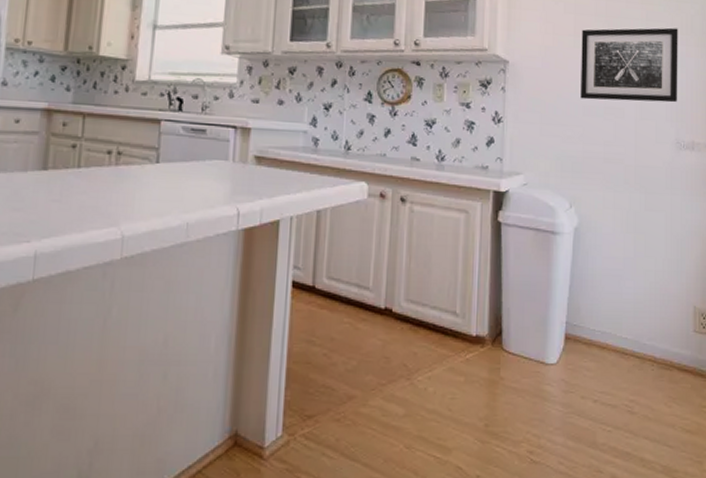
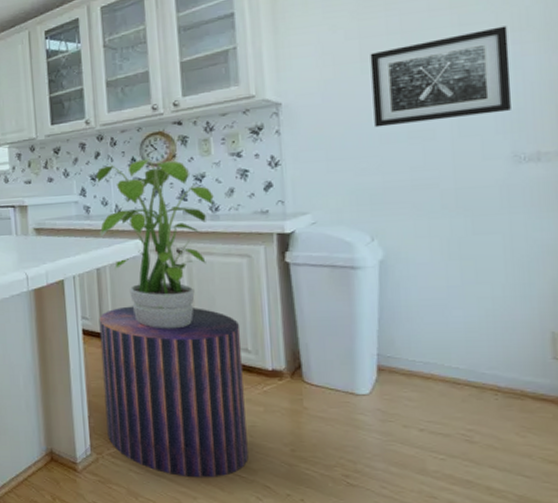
stool: none [304,257,452,461] -> present [99,306,249,478]
potted plant: none [323,93,441,286] -> present [95,156,214,329]

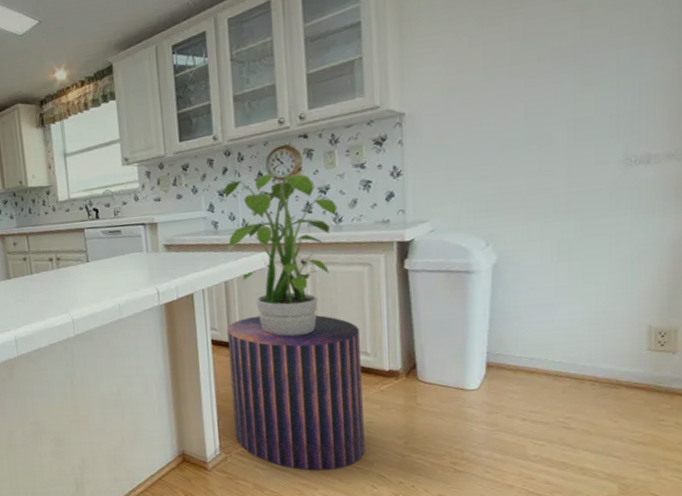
wall art: present [370,25,512,128] -> none [493,28,628,135]

